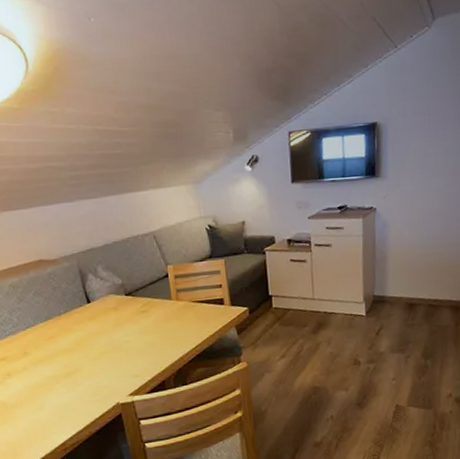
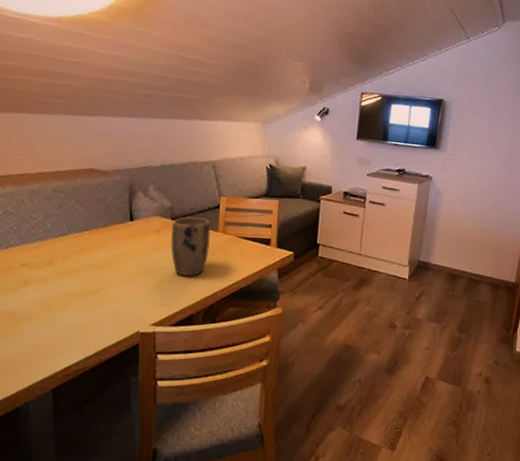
plant pot: none [127,289,167,347] -> present [171,217,211,277]

